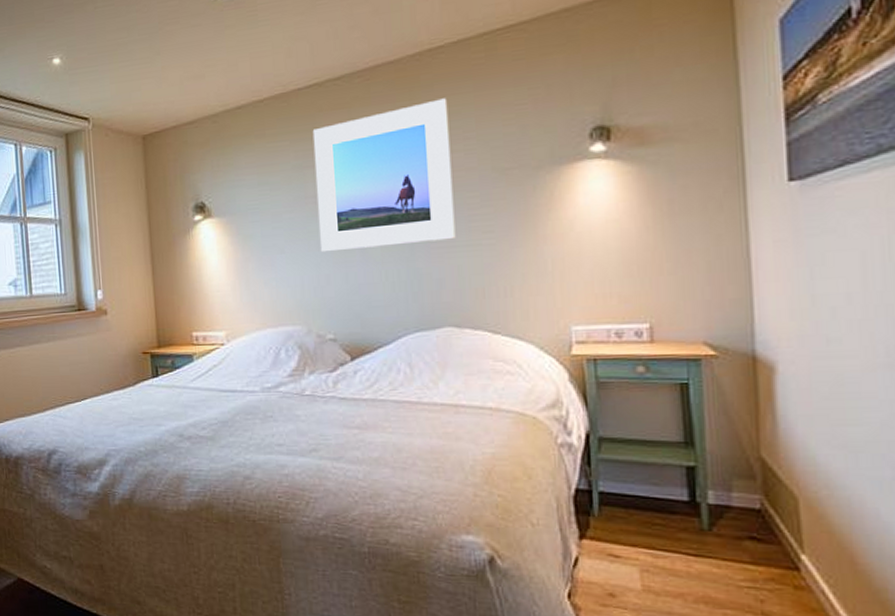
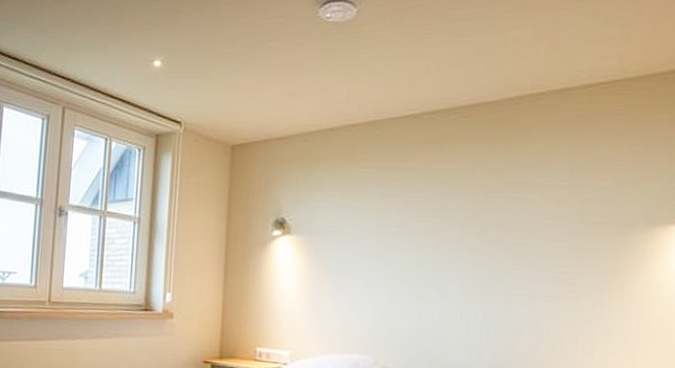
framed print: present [312,98,456,253] -> none [397,144,544,288]

